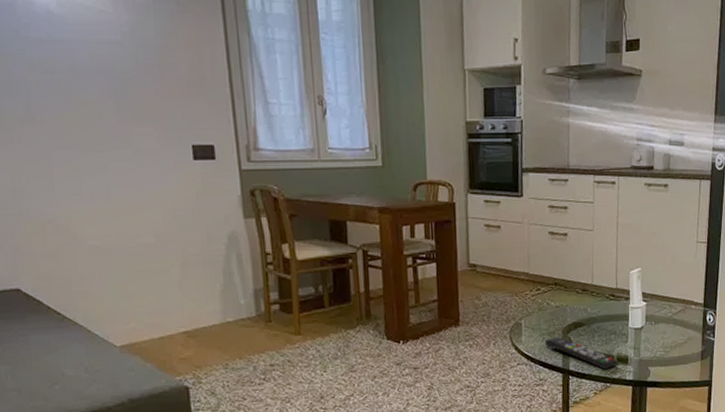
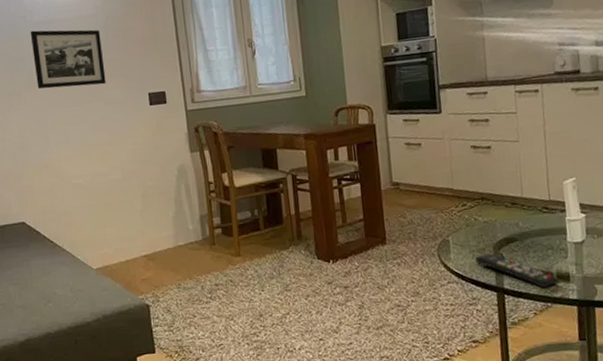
picture frame: none [26,50,136,129] -> present [30,29,106,89]

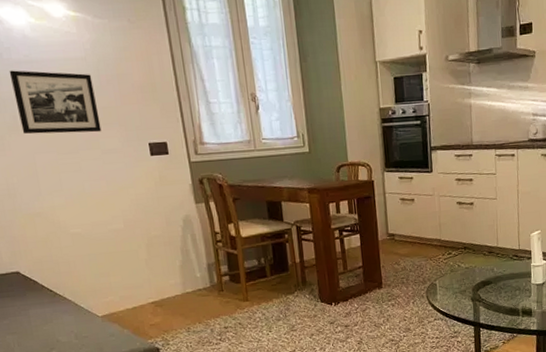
remote control: present [475,253,559,288] -> none [458,294,524,322]

